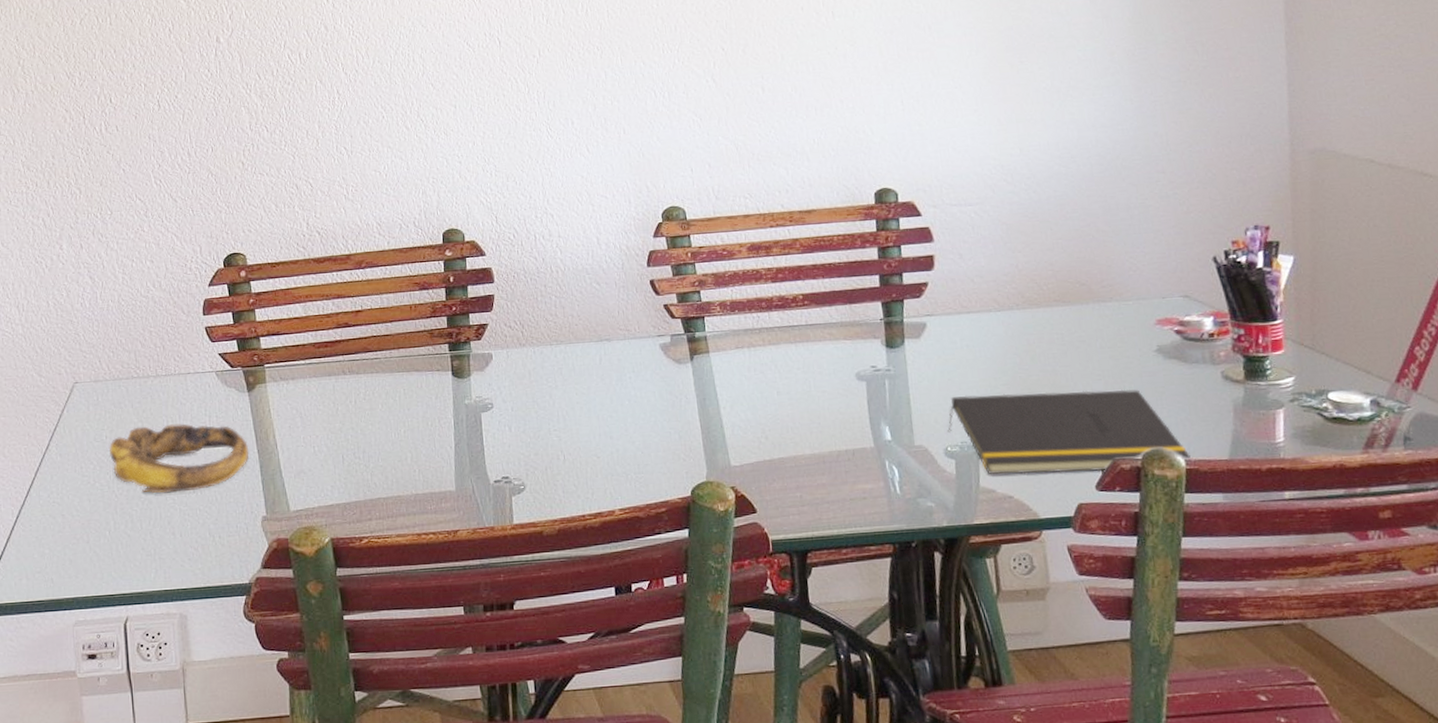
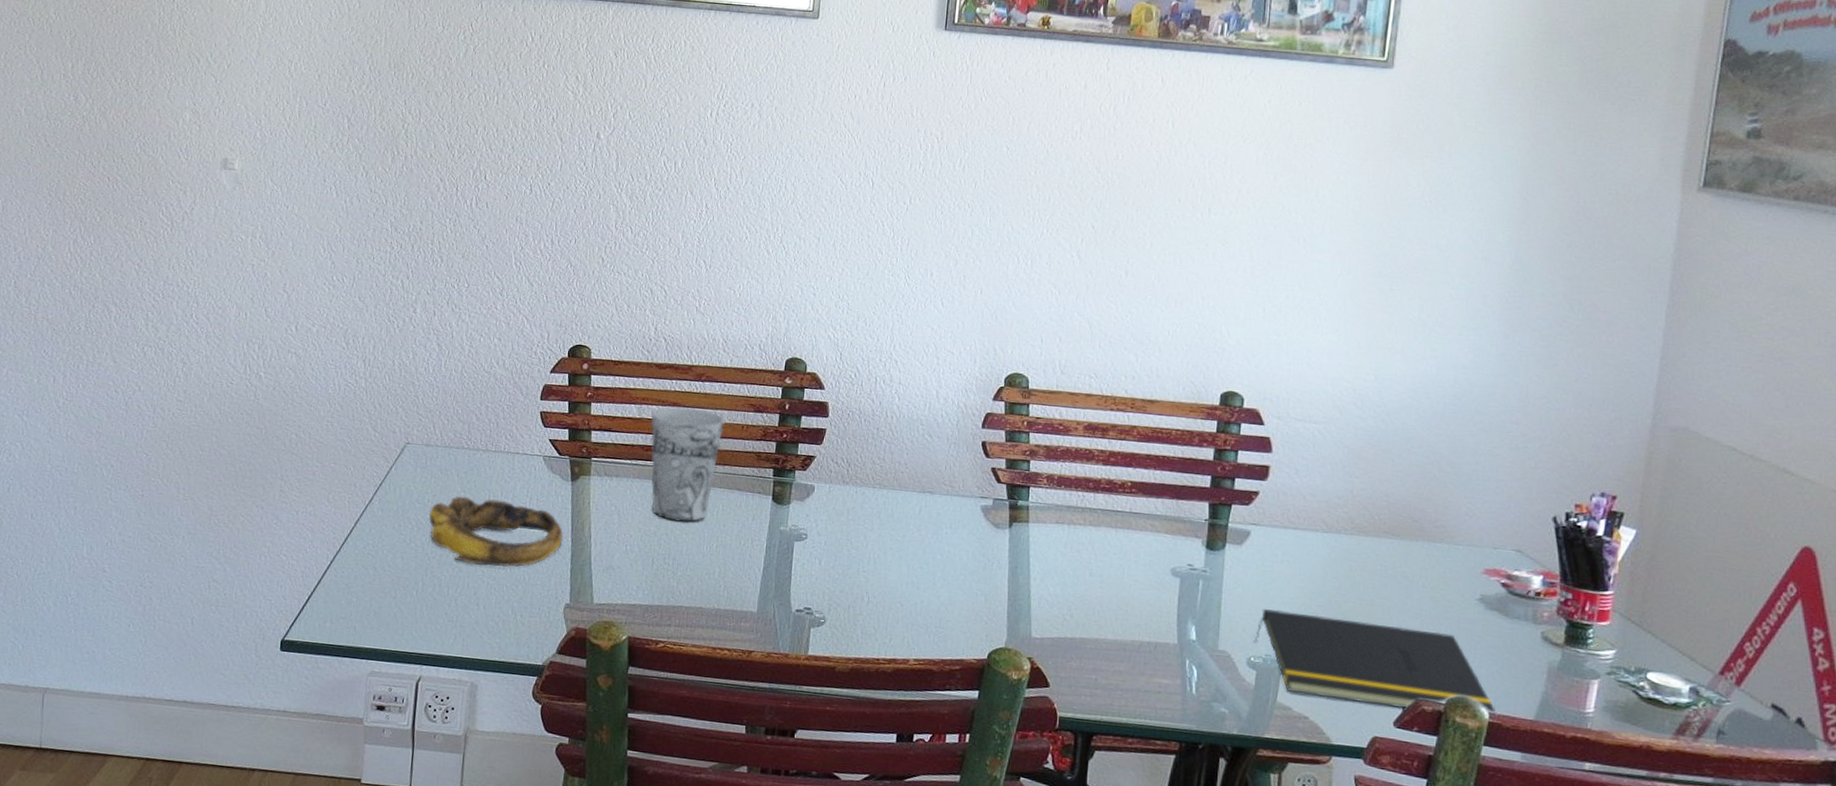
cup: none [317,296,392,414] -> present [650,407,725,522]

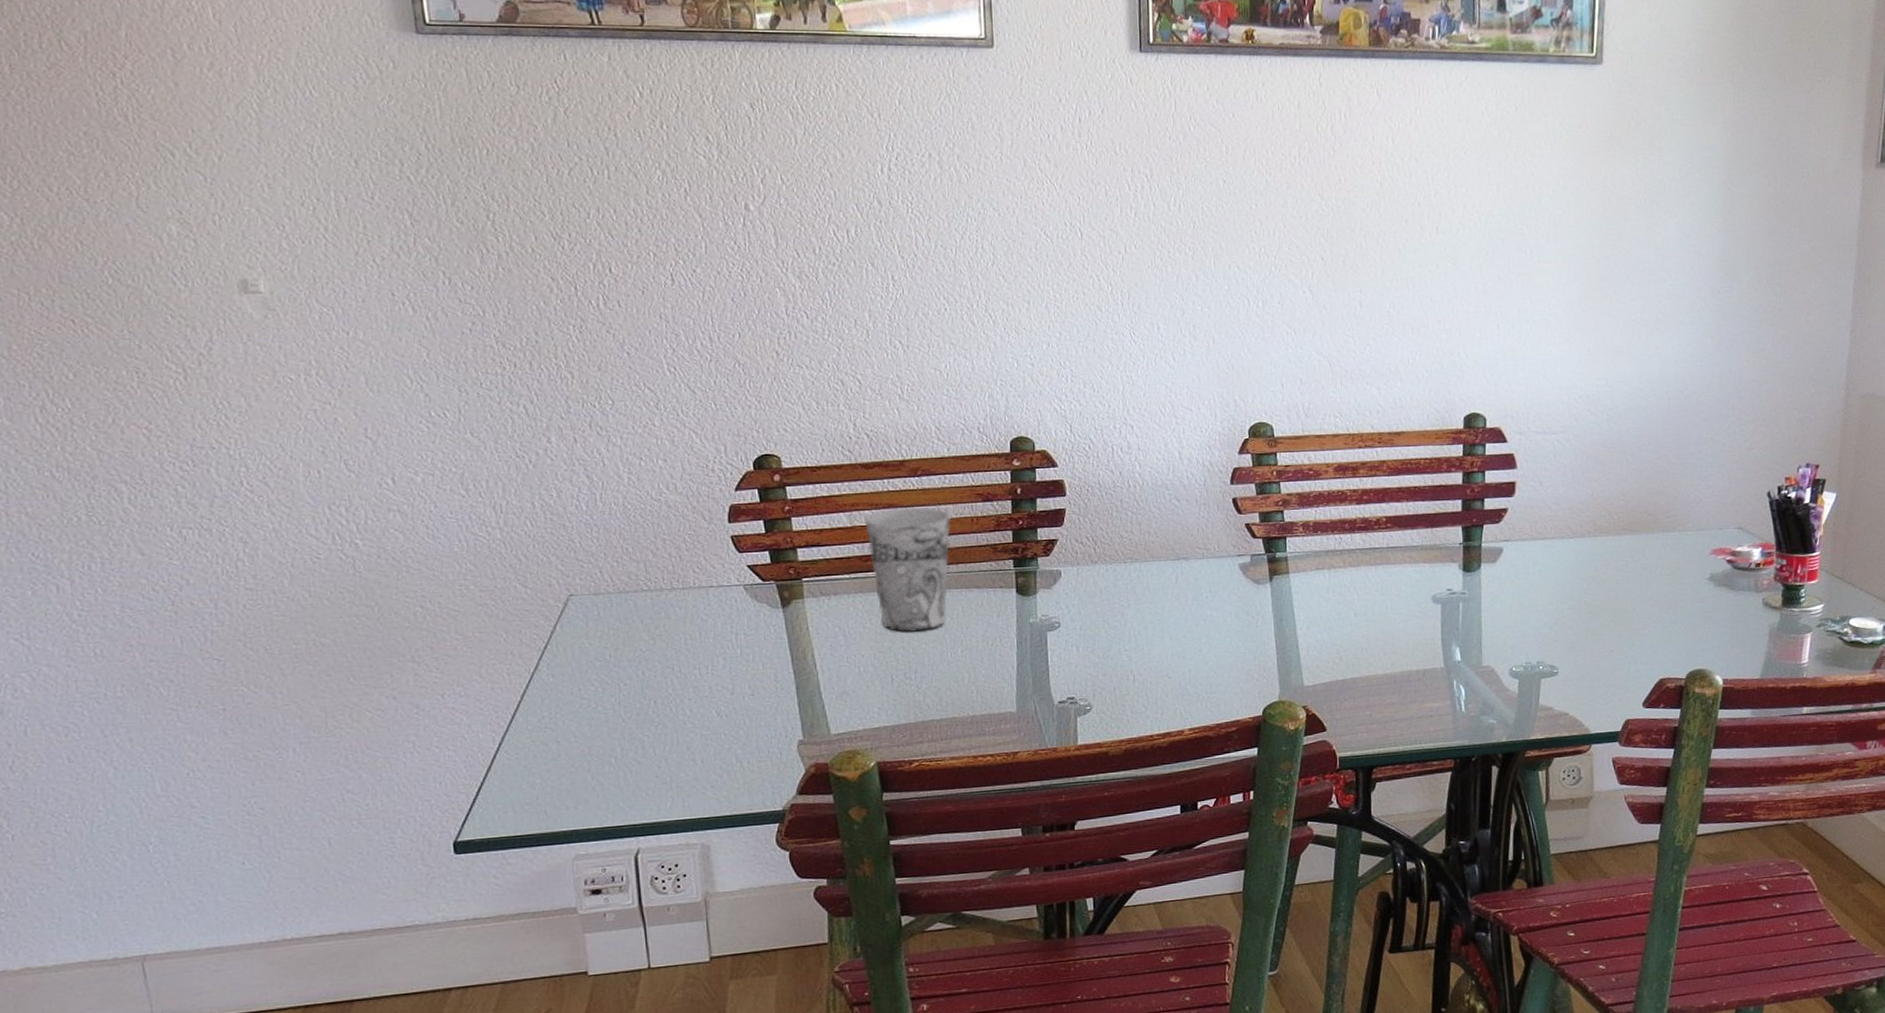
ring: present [429,496,564,567] -> none [613,641,783,718]
notepad: present [1254,609,1495,713] -> none [1514,614,1728,693]

